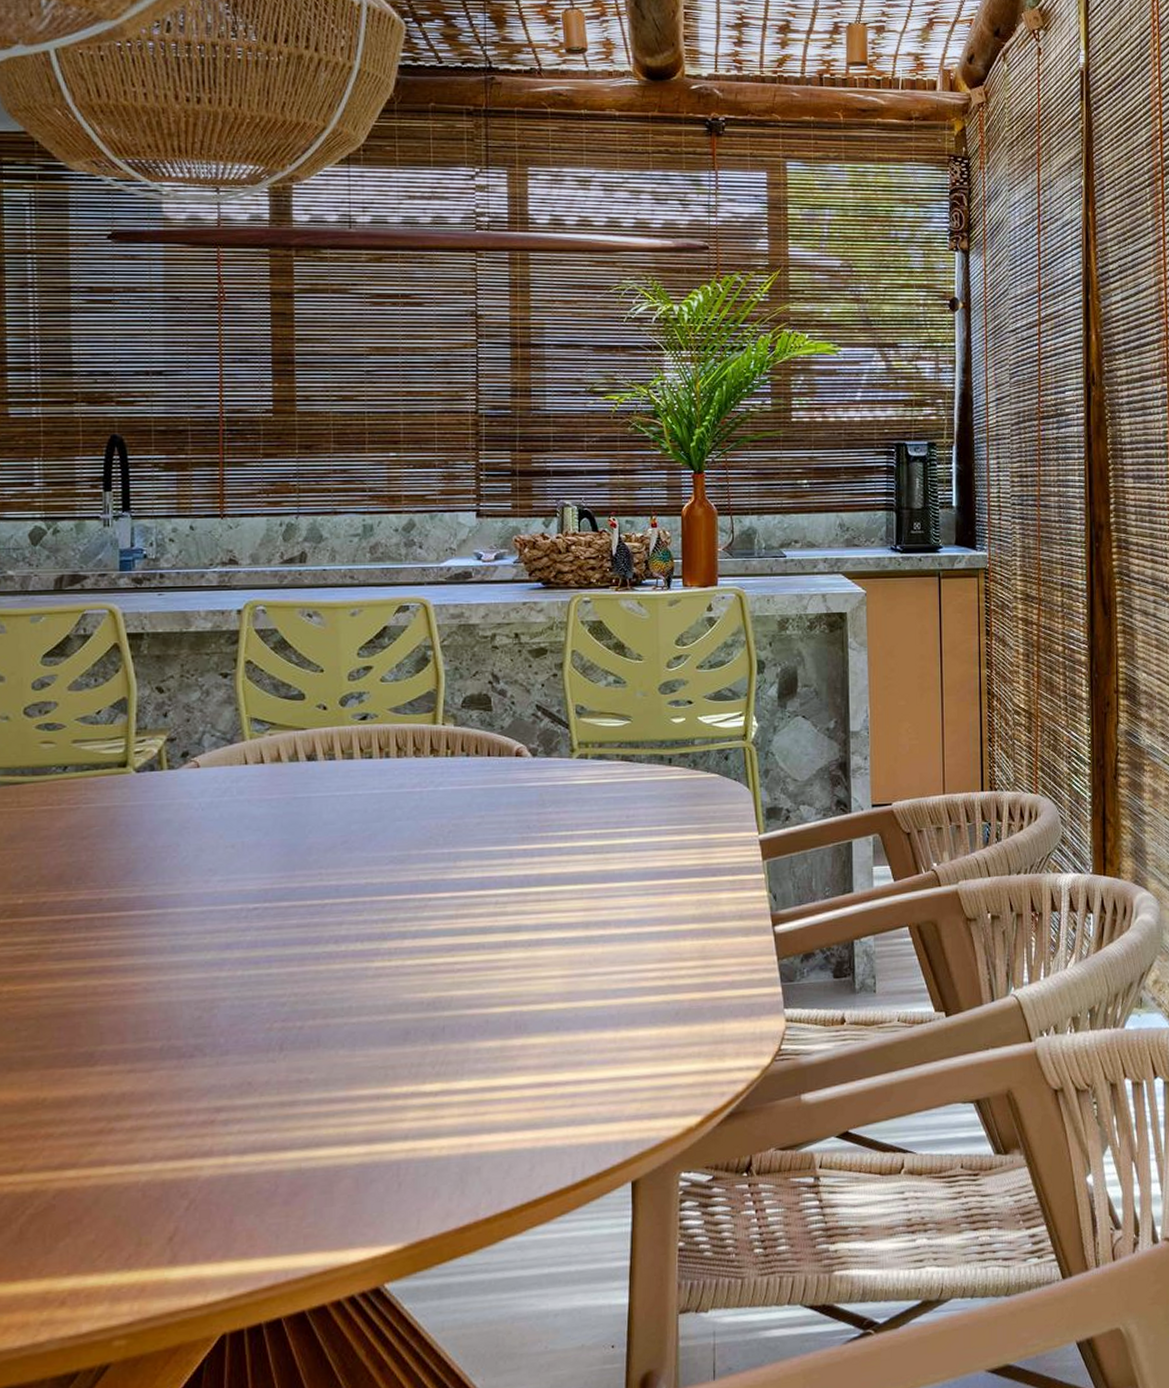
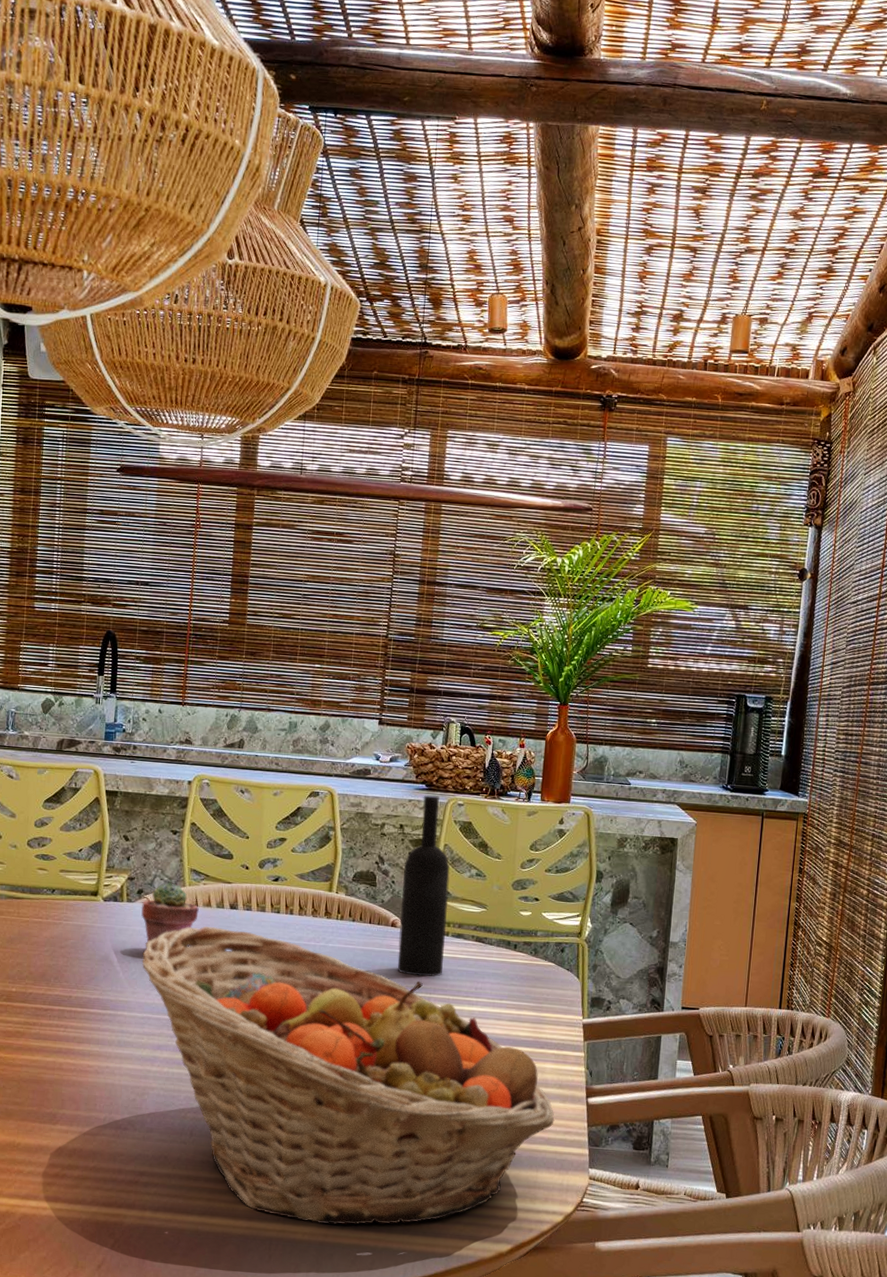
potted succulent: none [187,737,267,816] -> present [141,882,200,942]
fruit basket: none [194,786,738,1133] -> present [142,926,555,1225]
wine bottle: none [524,594,584,813] -> present [397,795,450,977]

